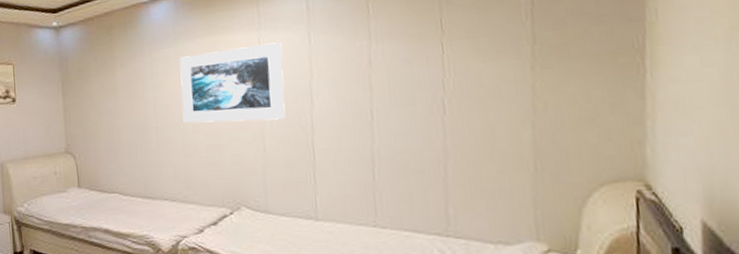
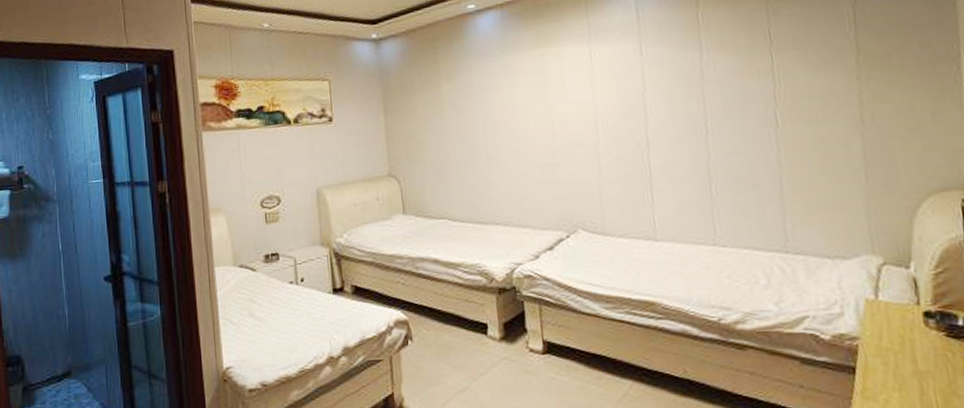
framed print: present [179,42,286,123] -> none [508,54,620,141]

